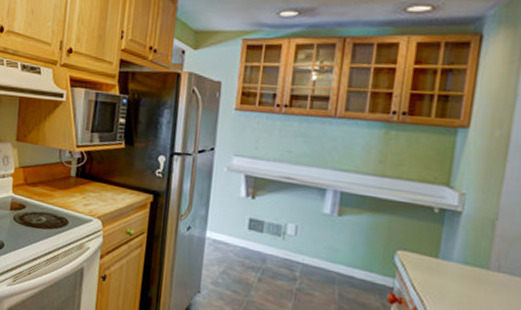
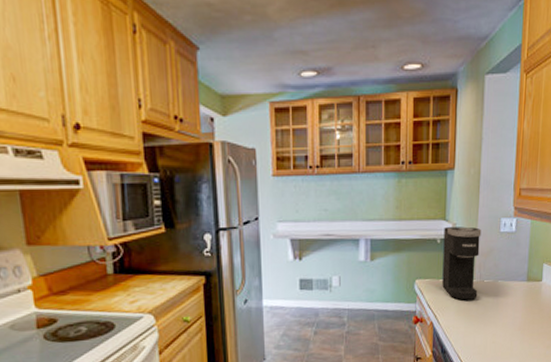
coffee maker: none [436,195,506,295] -> present [442,226,482,300]

